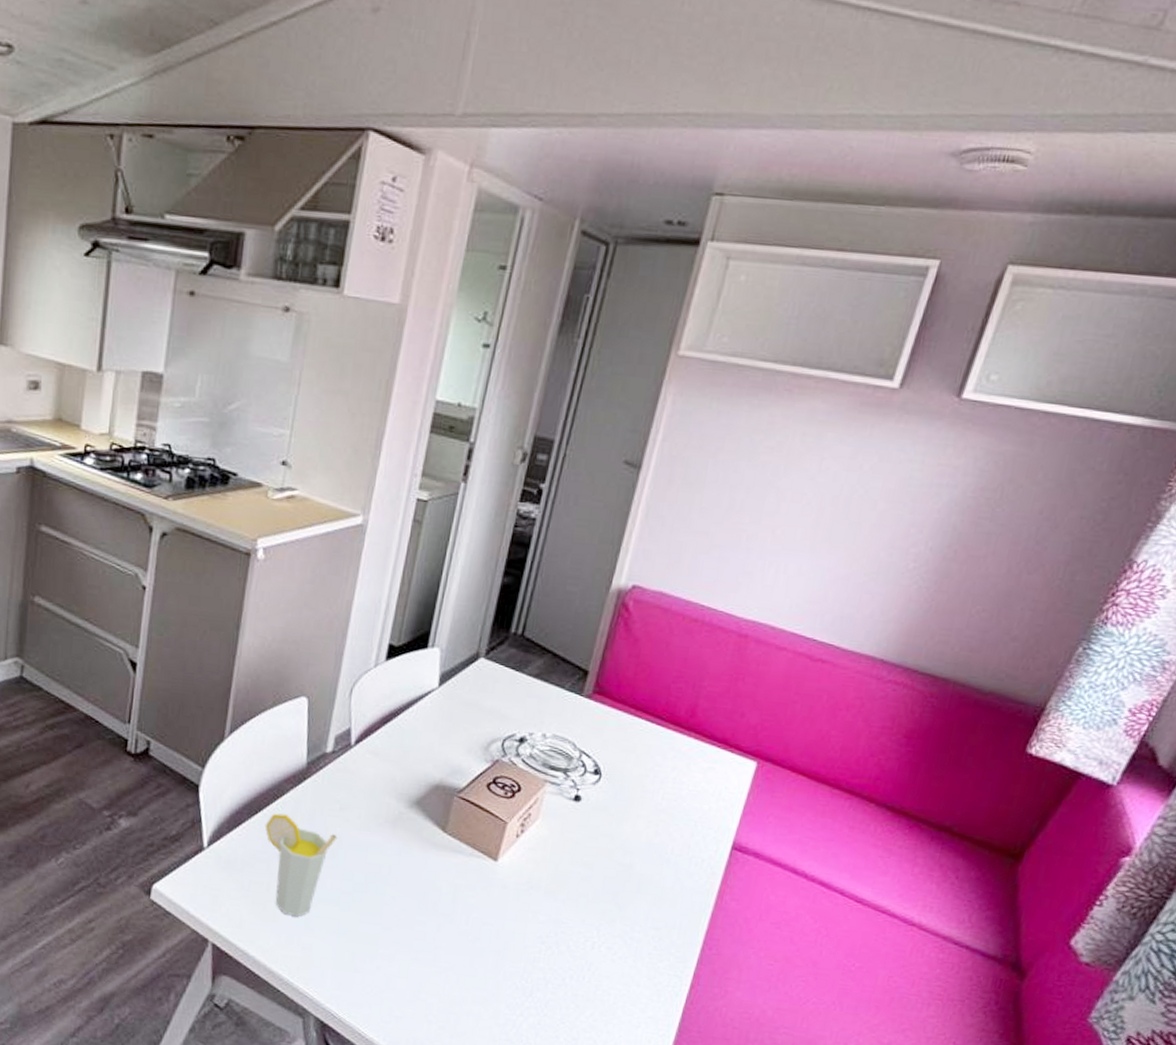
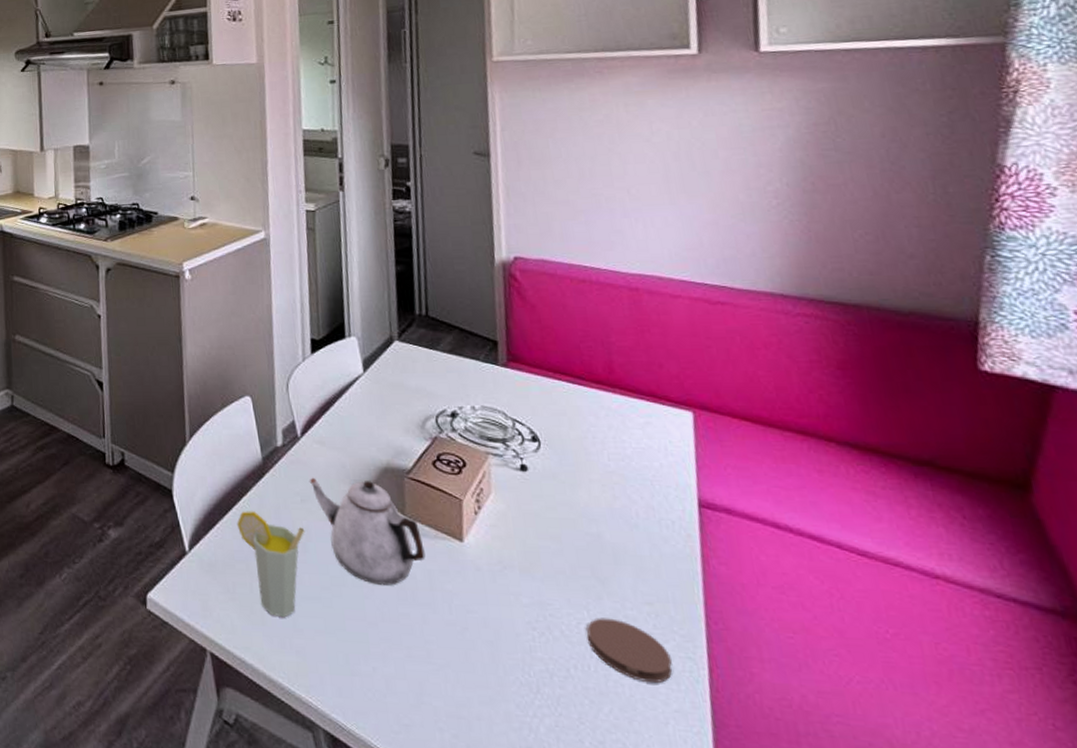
teapot: none [352,787,457,895] -> present [309,477,426,585]
coaster: none [589,937,661,994] -> present [586,618,673,683]

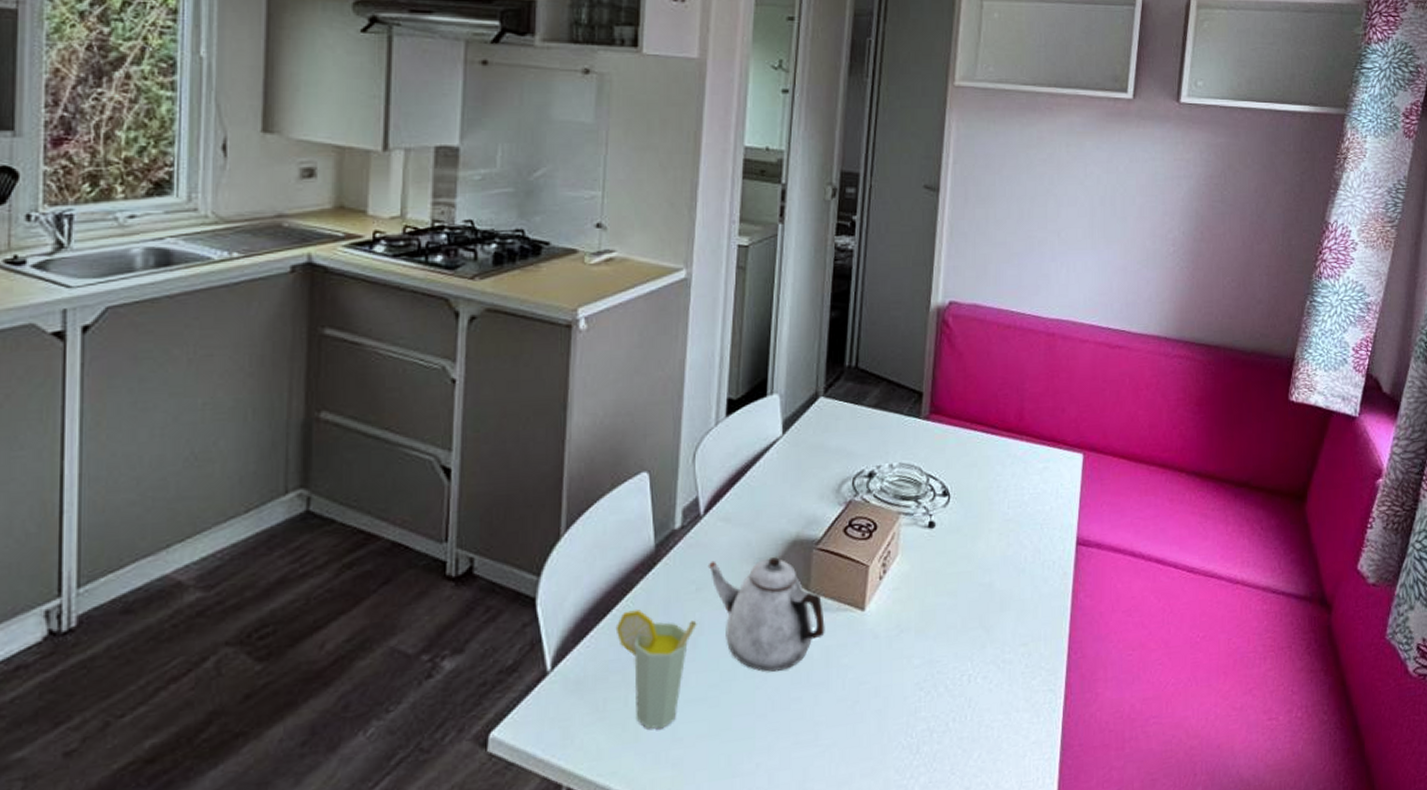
coaster: present [586,618,673,683] -> none [967,665,1036,721]

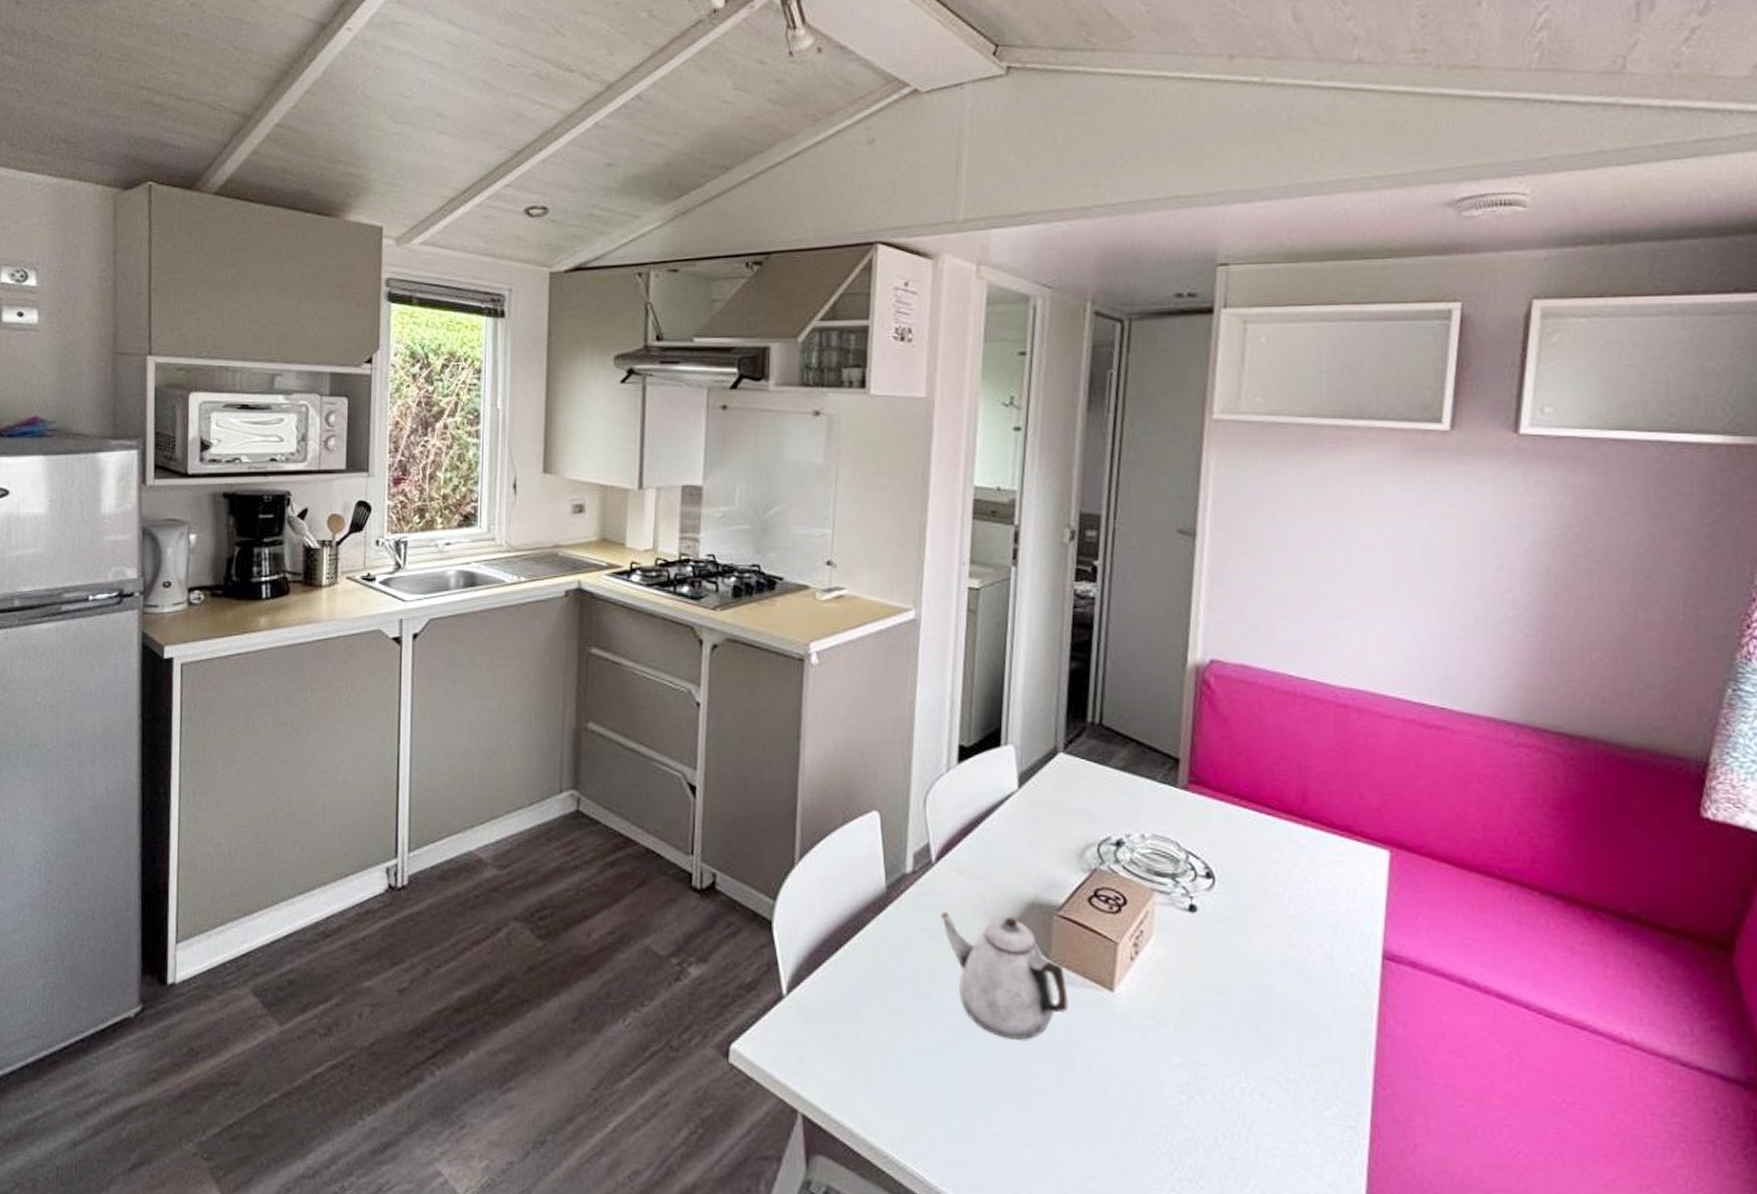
cup: present [615,609,697,729] -> none [848,948,929,1076]

